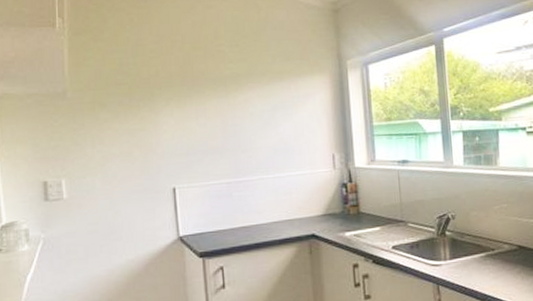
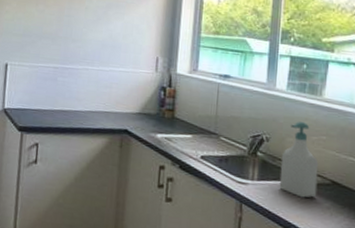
soap bottle: none [468,194,507,268] -> present [279,122,319,198]

